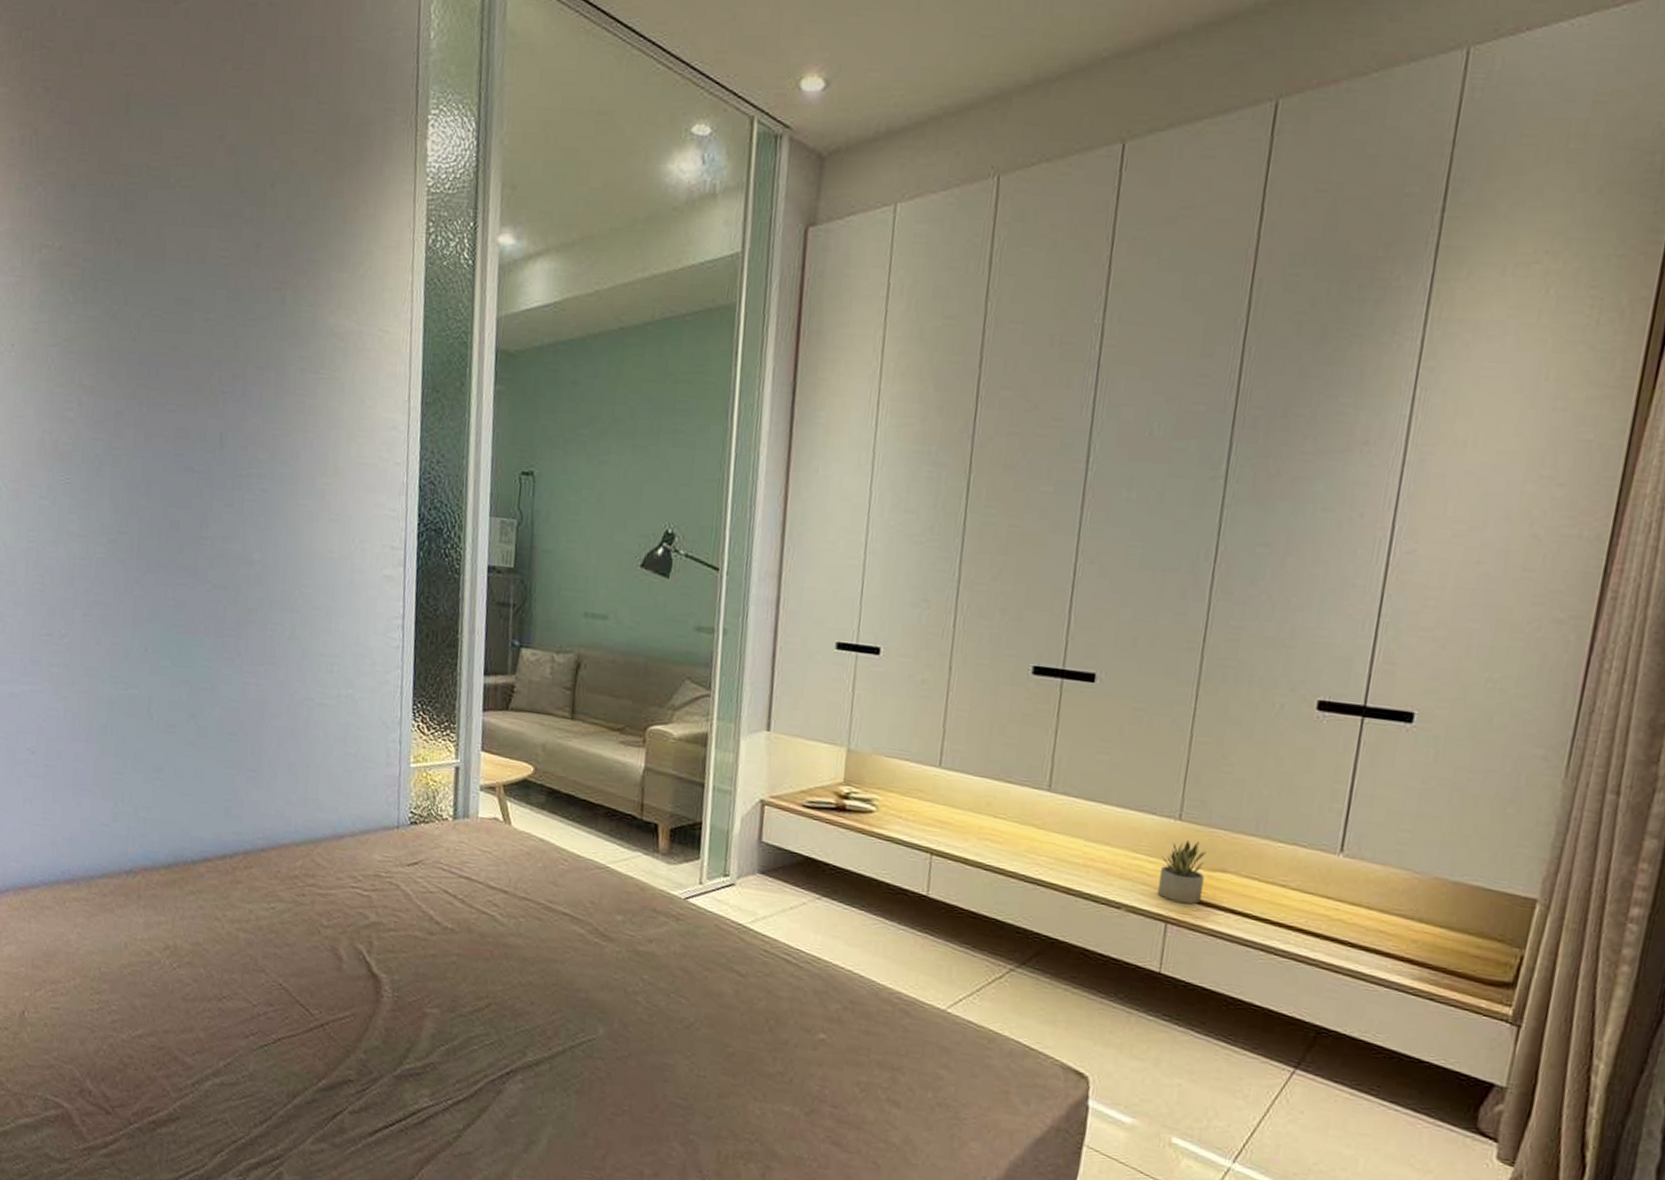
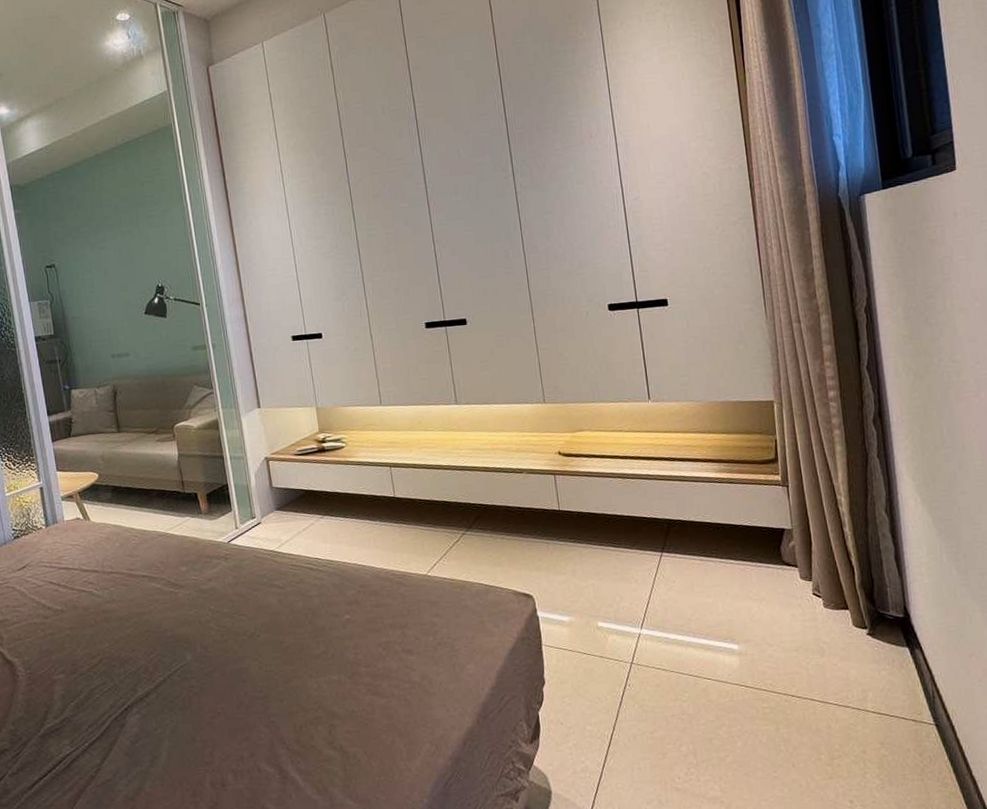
succulent plant: present [1158,840,1206,905] -> none [540,415,573,459]

